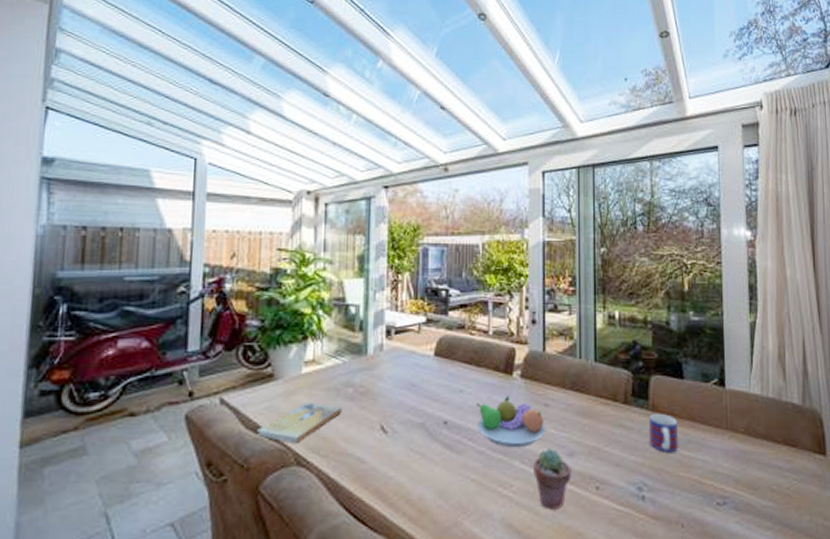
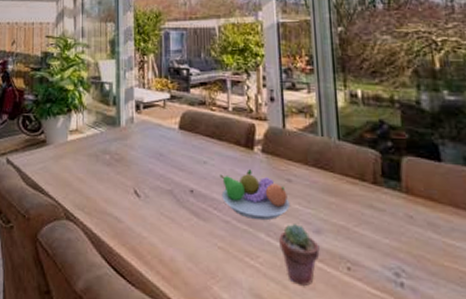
book: present [257,402,343,444] -> none [35,165,102,201]
mug: present [649,413,679,453] -> none [403,196,442,240]

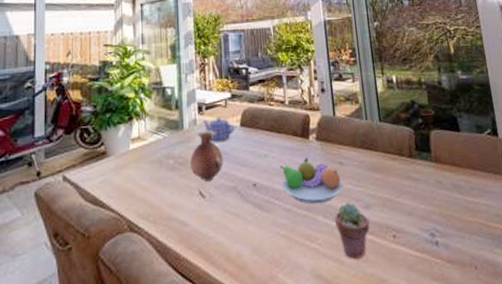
vase: none [126,129,160,181] -> present [190,130,223,181]
teapot: none [140,117,173,142] -> present [203,117,235,142]

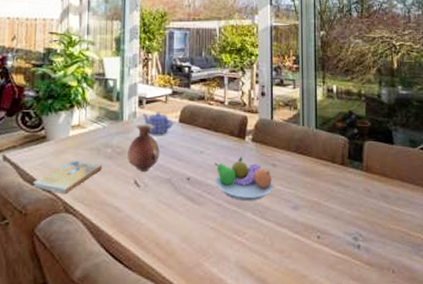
book: none [95,174,166,213] -> present [33,160,103,195]
potted succulent: present [335,203,370,259] -> none [263,203,296,255]

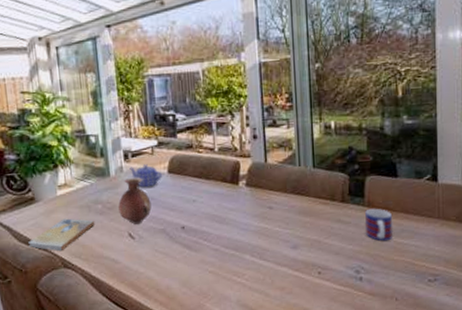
fruit bowl: present [214,157,273,201] -> none [208,202,271,245]
mug: none [363,173,390,208] -> present [365,208,394,242]

